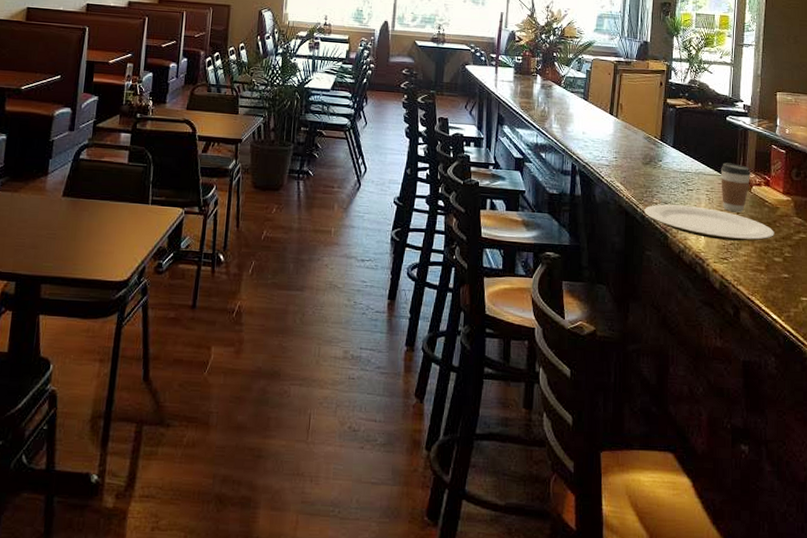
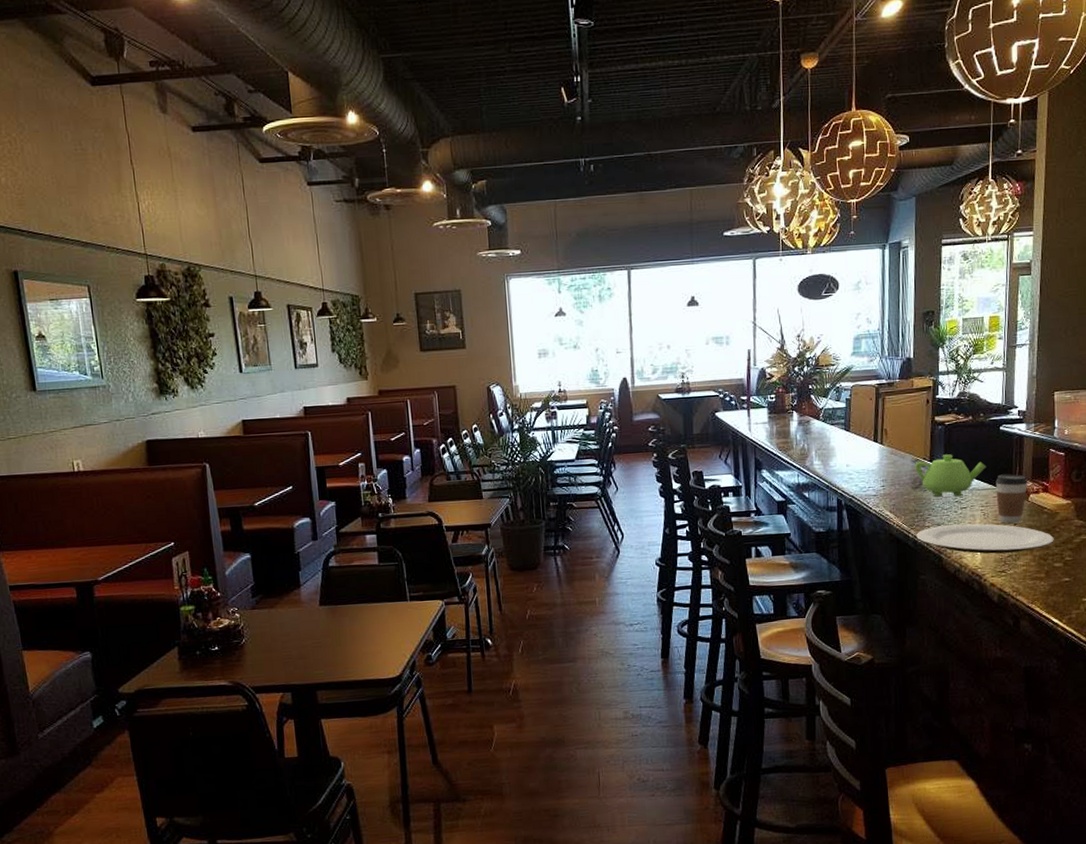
teapot: none [646,136,713,179] -> present [915,454,987,497]

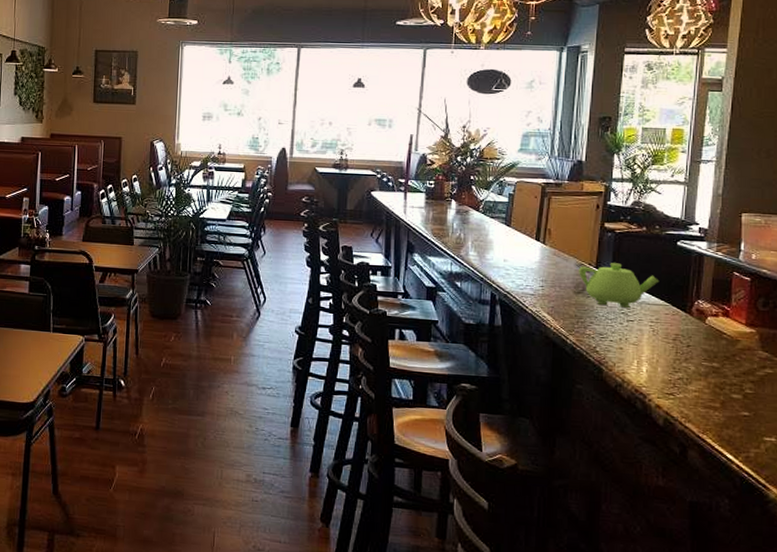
plate: present [915,523,1054,554] -> none [574,335,733,376]
coffee cup: present [996,474,1028,524] -> none [668,291,706,345]

